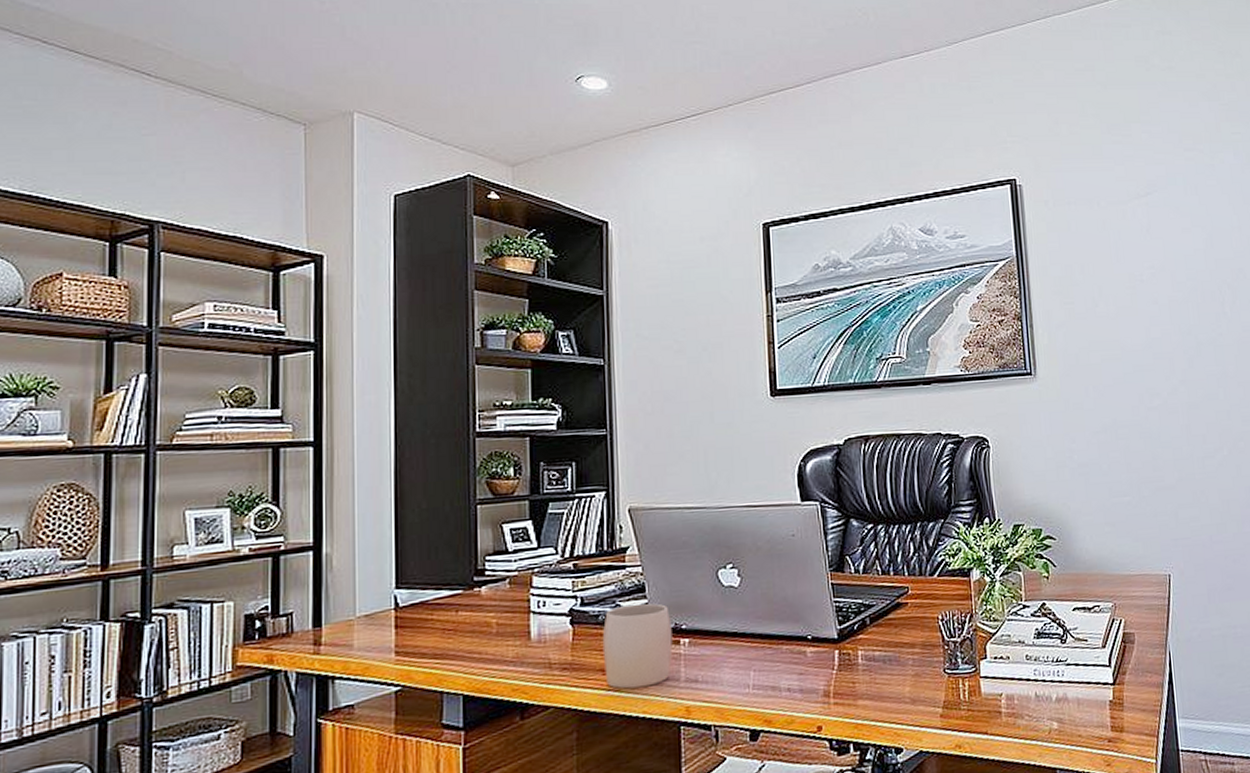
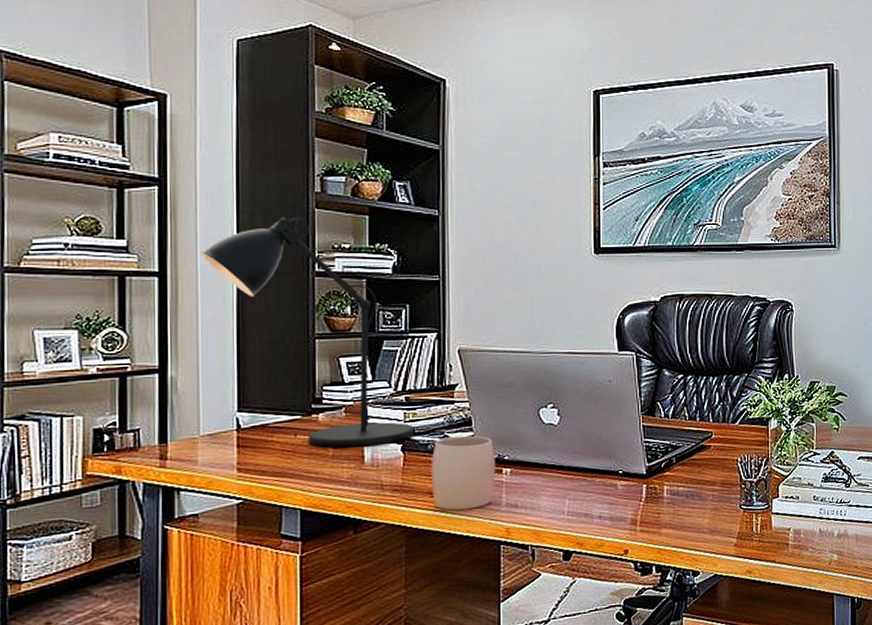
desk lamp: none [358,374,584,624] -> present [201,217,415,448]

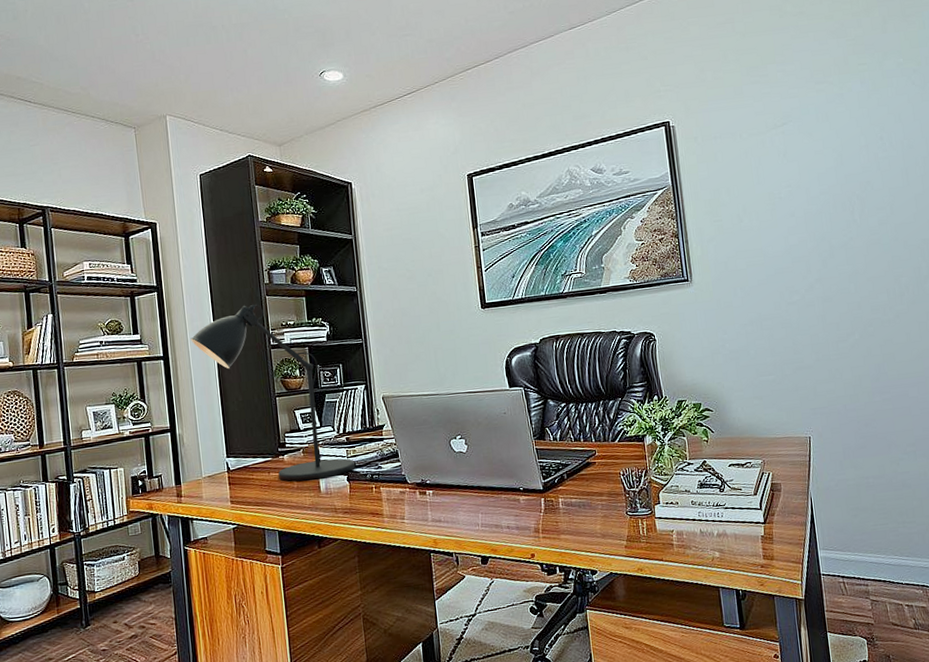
mug: present [431,435,496,511] -> none [370,465,421,527]

